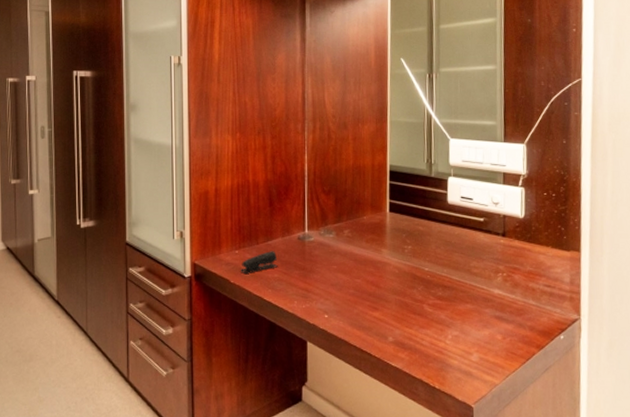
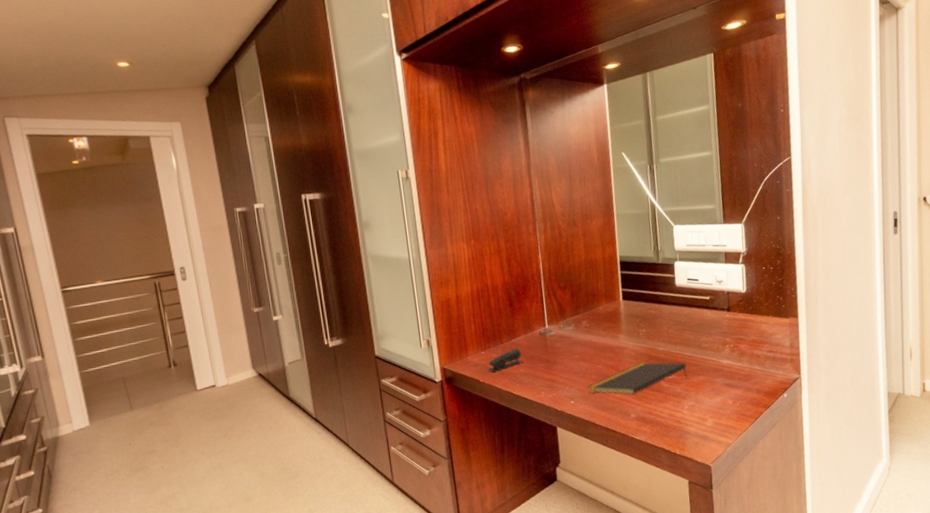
notepad: none [344,282,454,316] -> present [588,362,688,395]

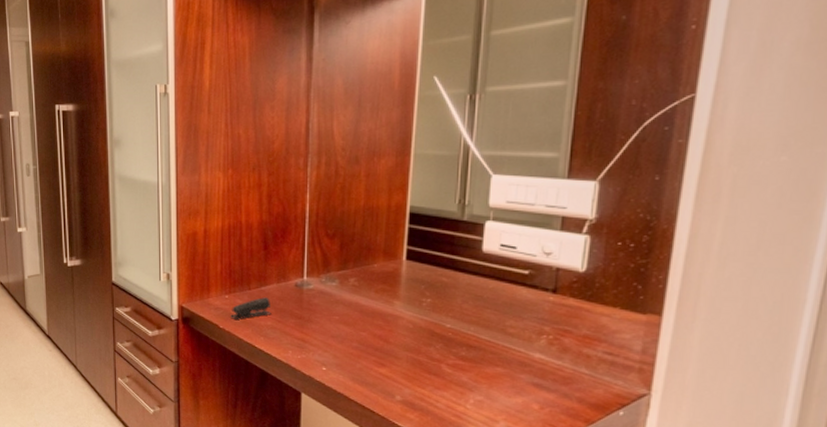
notepad: present [588,362,688,395] -> none [346,338,481,374]

